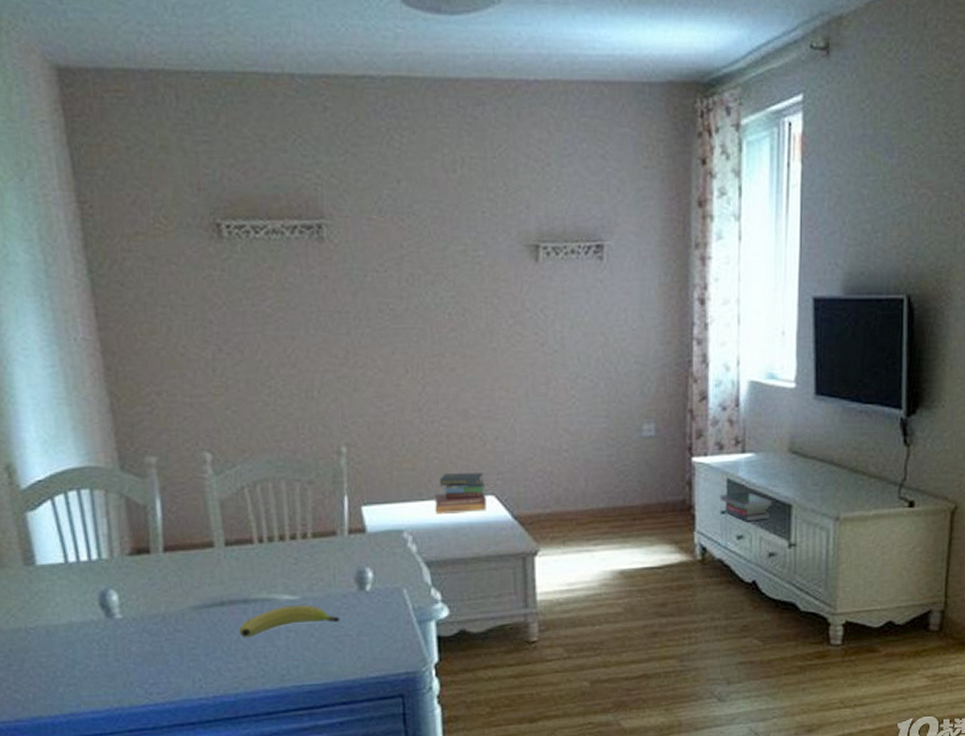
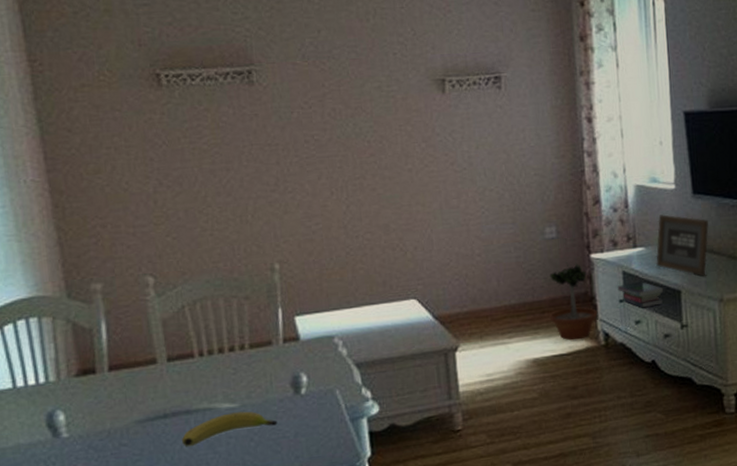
books: present [434,473,486,514] -> none [361,279,410,319]
potted tree: none [641,458,696,552] -> present [549,256,598,340]
picture frame: none [766,417,831,490] -> present [656,214,709,276]

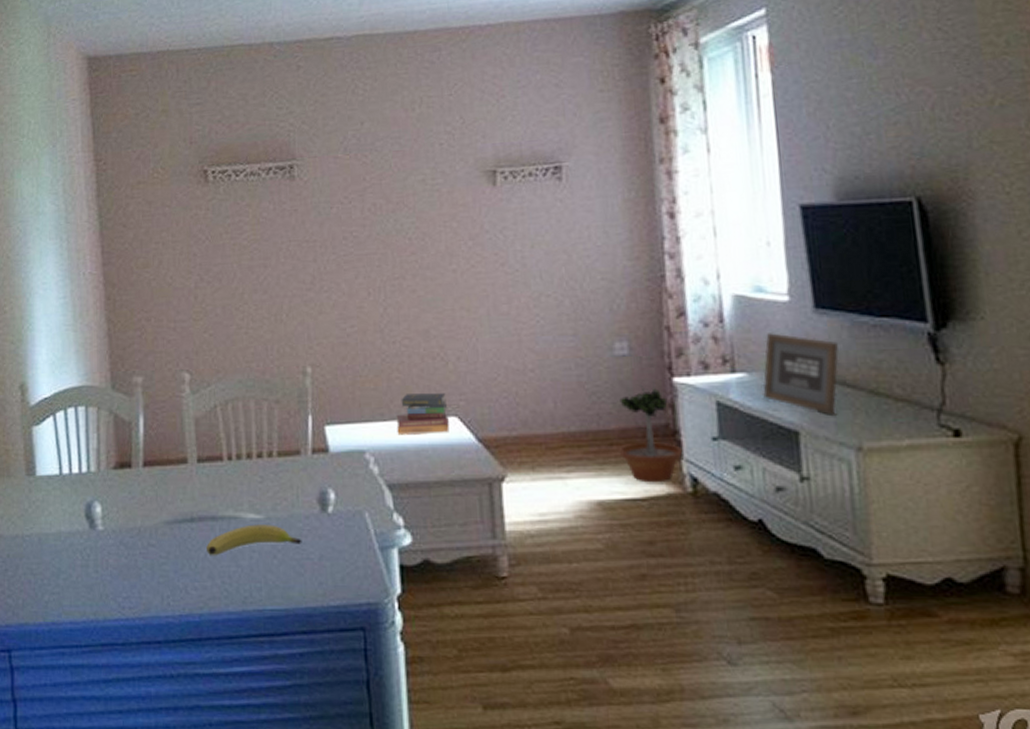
books: none [361,279,410,319] -> present [396,393,449,435]
books: present [617,281,663,308] -> none [709,415,773,450]

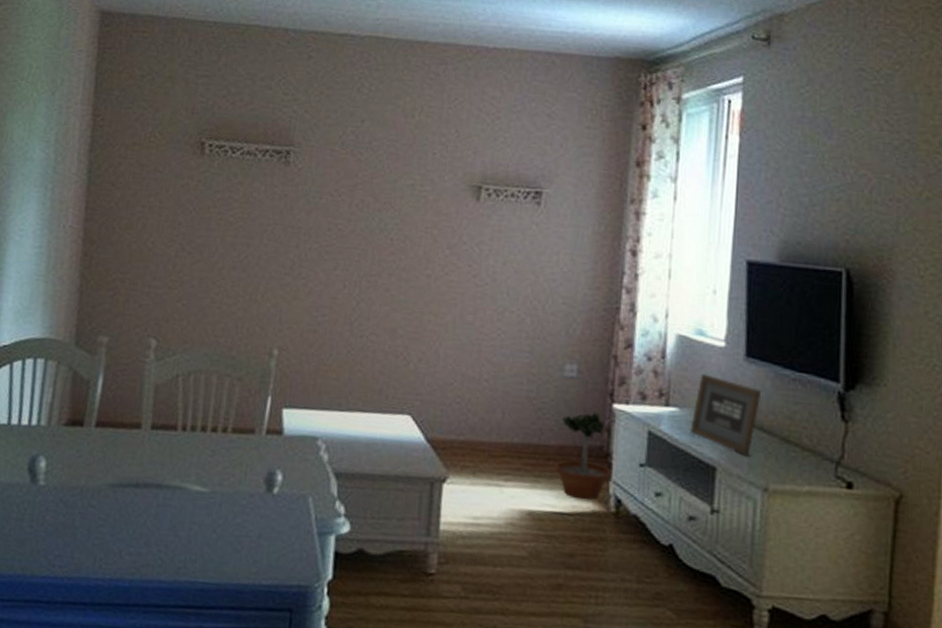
fruit: present [206,524,302,556] -> none [147,496,244,524]
books: present [396,393,449,435] -> none [351,387,404,430]

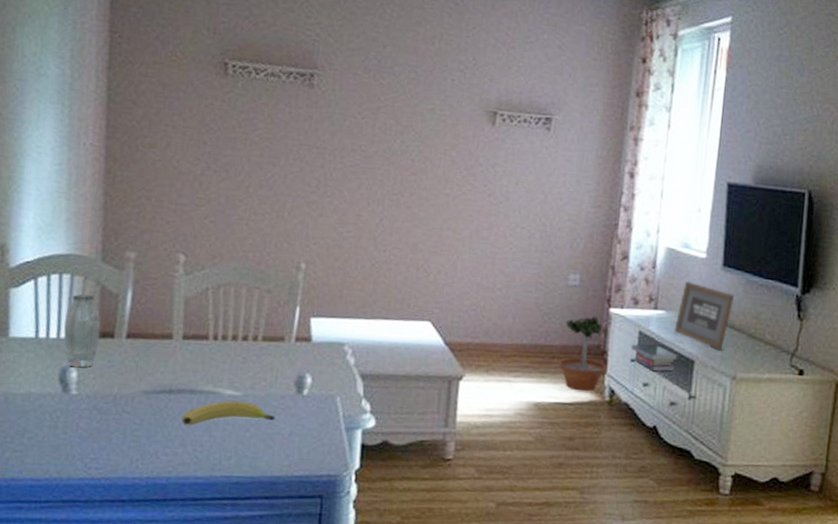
vase: none [35,379,71,457] -> present [64,294,101,368]
fruit: none [147,496,244,524] -> present [181,400,276,426]
books: none [639,446,694,480] -> present [631,344,677,372]

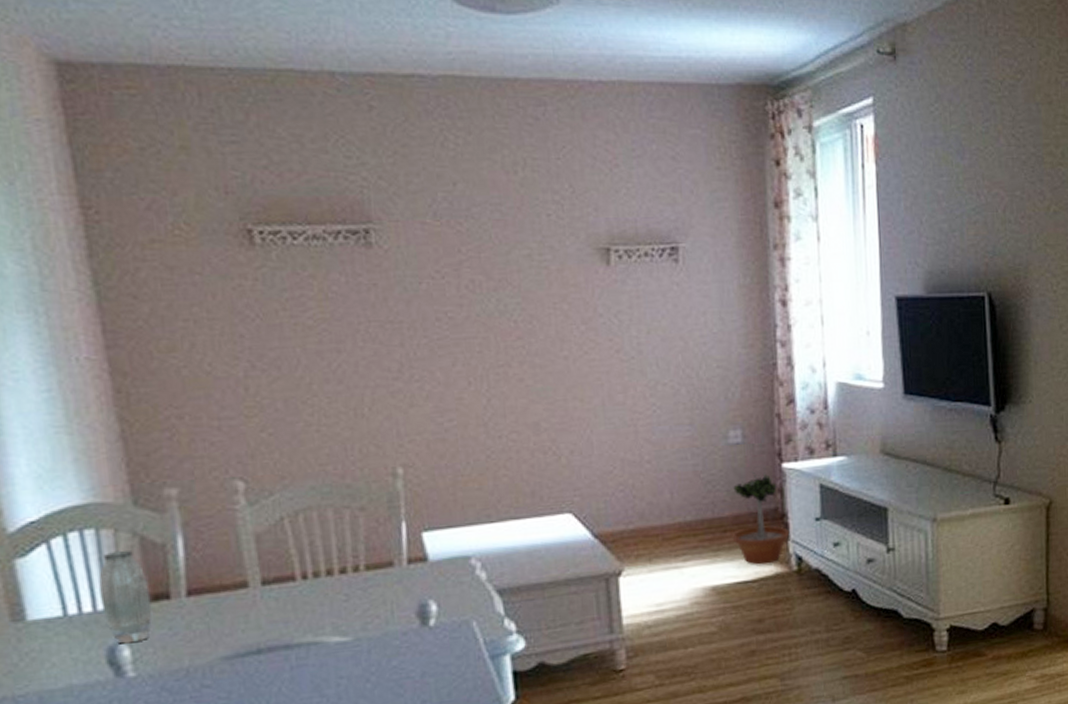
fruit: present [181,400,276,426] -> none [280,646,400,690]
books: present [631,344,677,372] -> none [813,496,867,528]
picture frame: present [674,281,735,351] -> none [859,418,922,492]

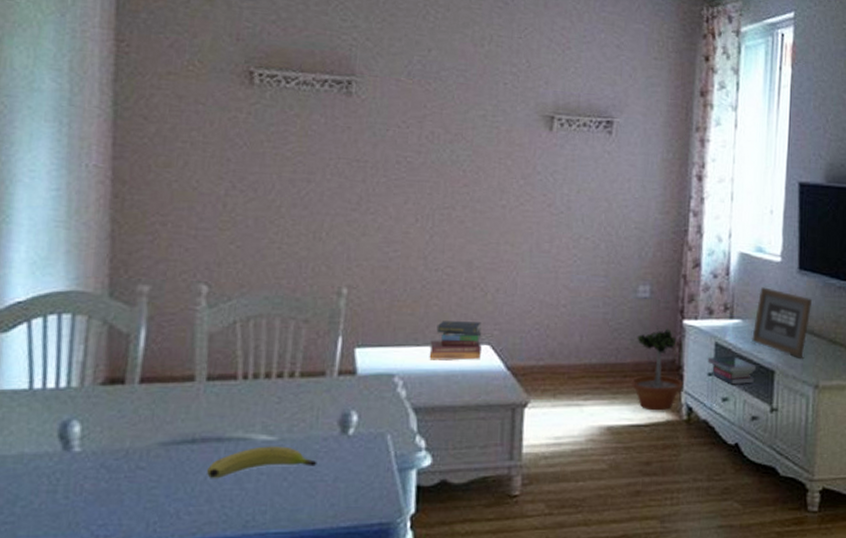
vase: present [98,549,152,644] -> none [64,335,109,421]
fruit: none [280,646,400,690] -> present [207,446,317,479]
books: none [504,489,564,537] -> present [429,321,482,361]
books: none [813,496,867,528] -> present [707,355,756,385]
picture frame: none [859,418,922,492] -> present [752,287,813,358]

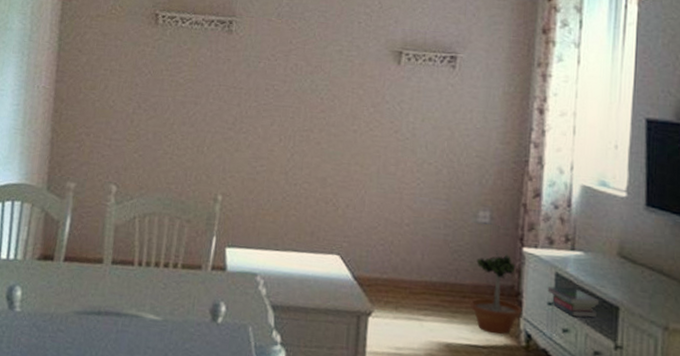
fruit: present [207,446,317,479] -> none [108,324,192,348]
books: present [429,321,482,361] -> none [286,230,333,268]
picture frame: present [752,287,813,358] -> none [594,221,662,297]

